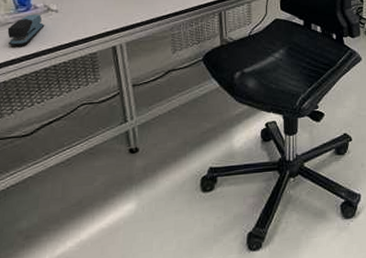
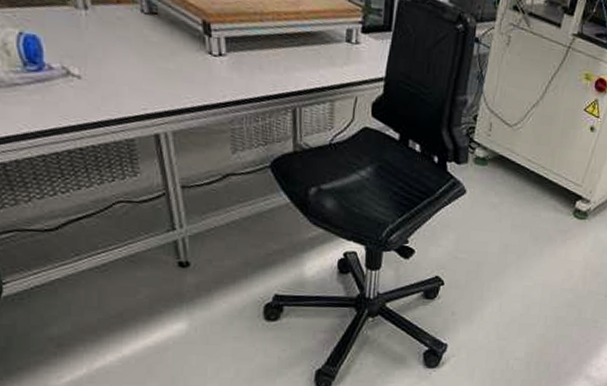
stapler: present [7,14,45,46] -> none [14,76,65,117]

